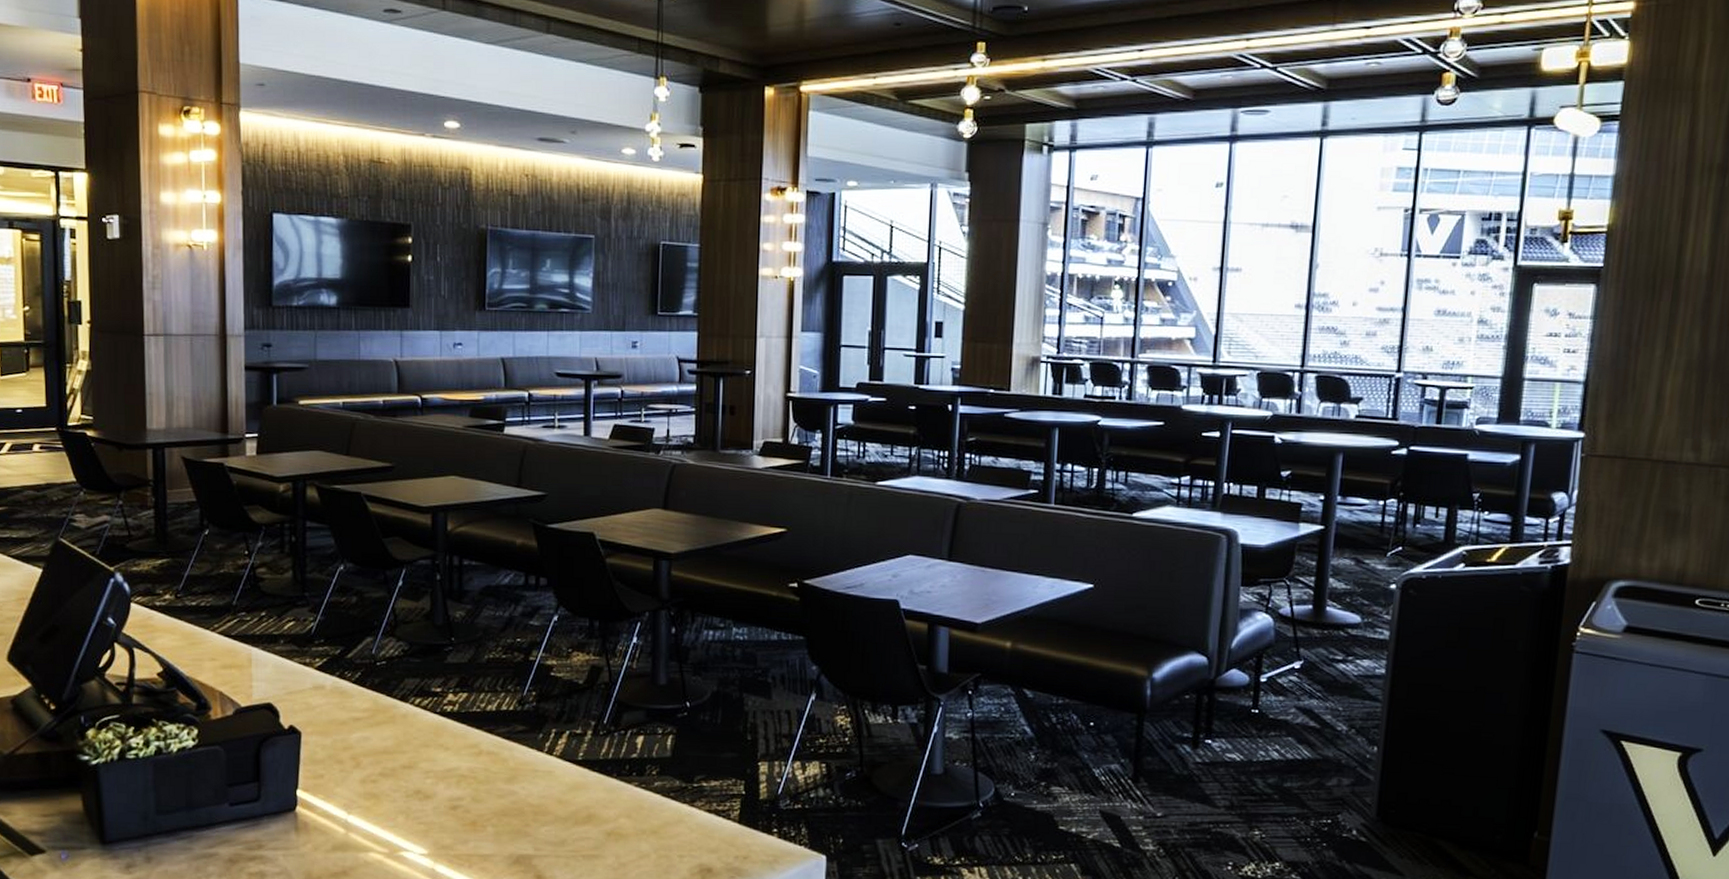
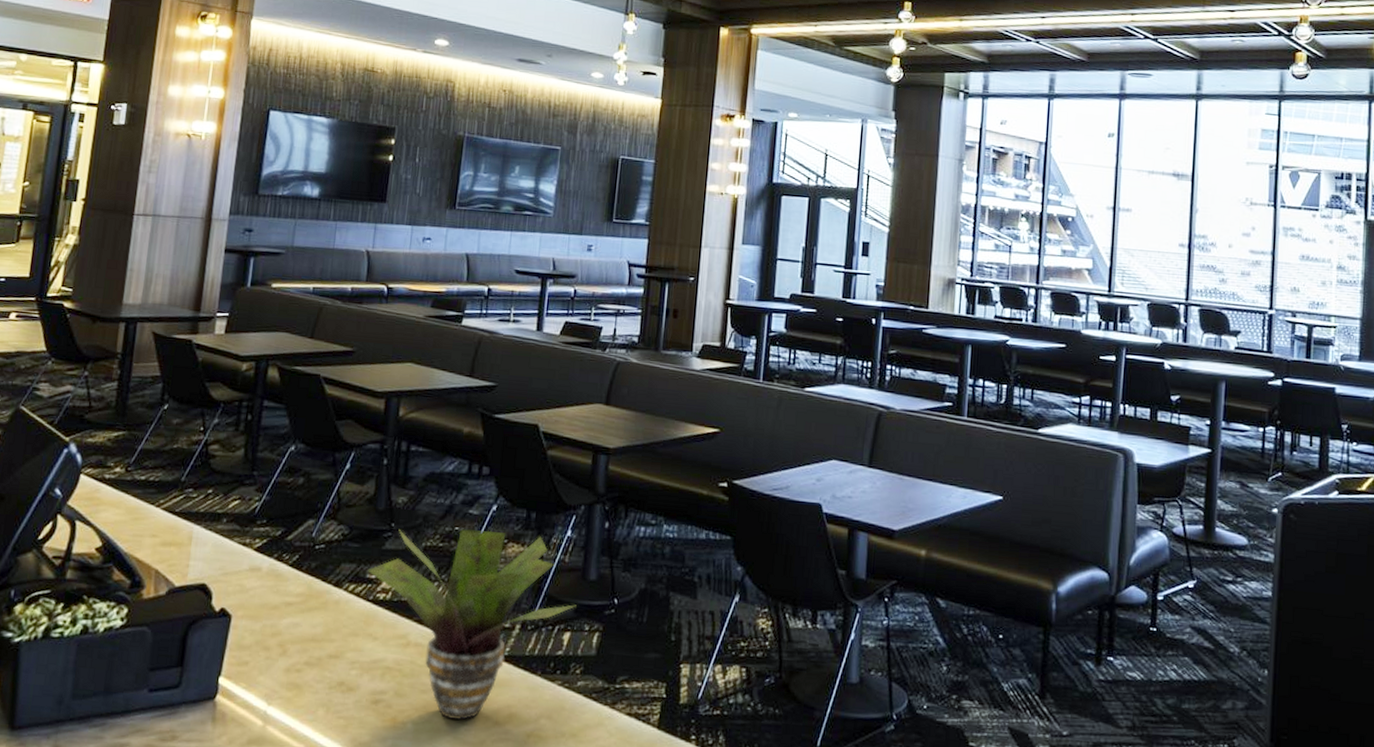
potted plant: none [431,640,648,822] -> present [367,528,577,721]

